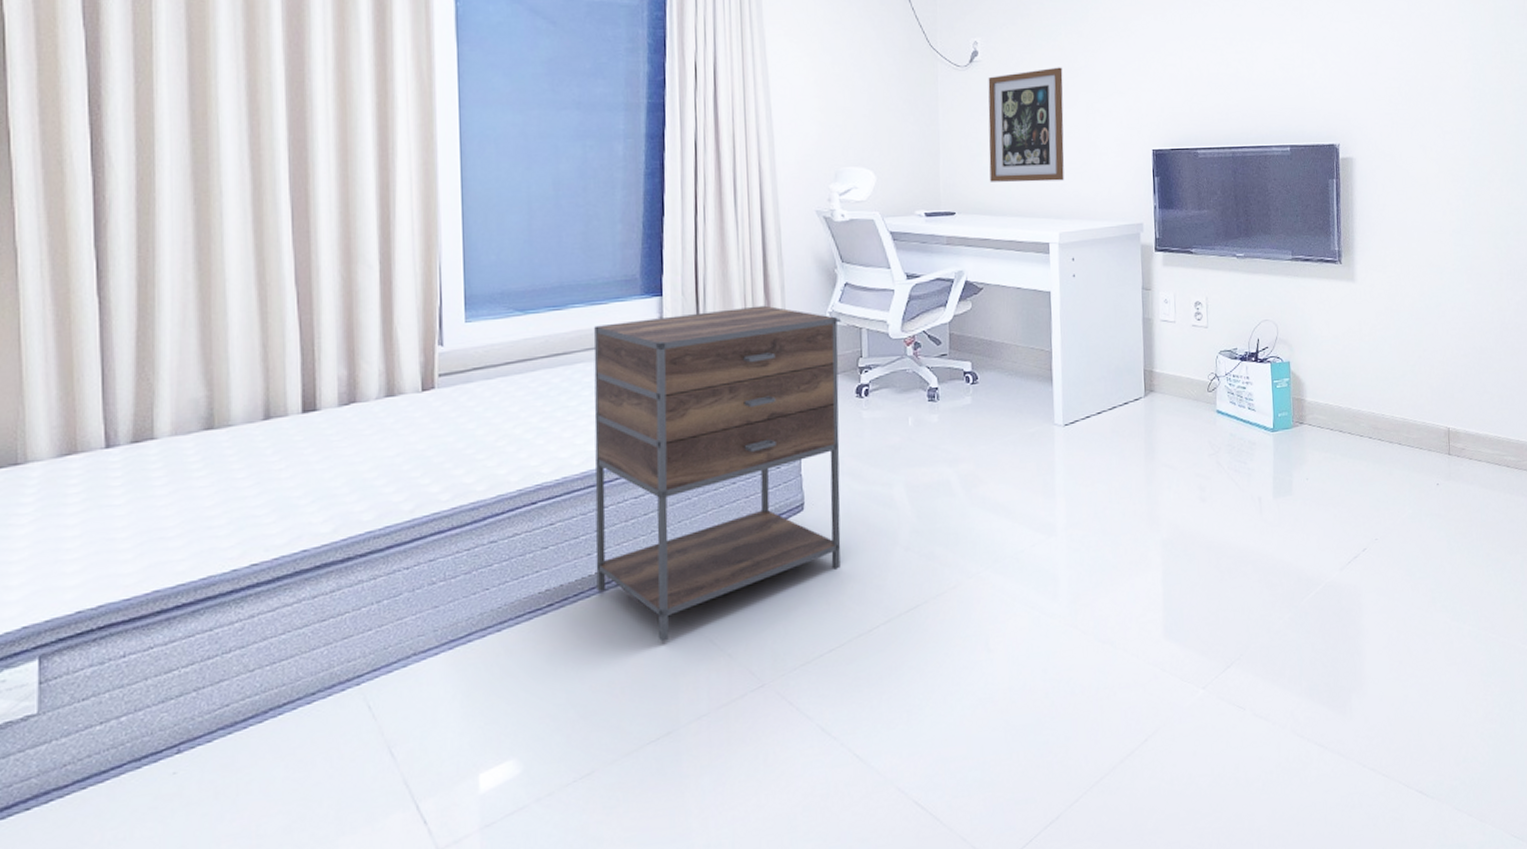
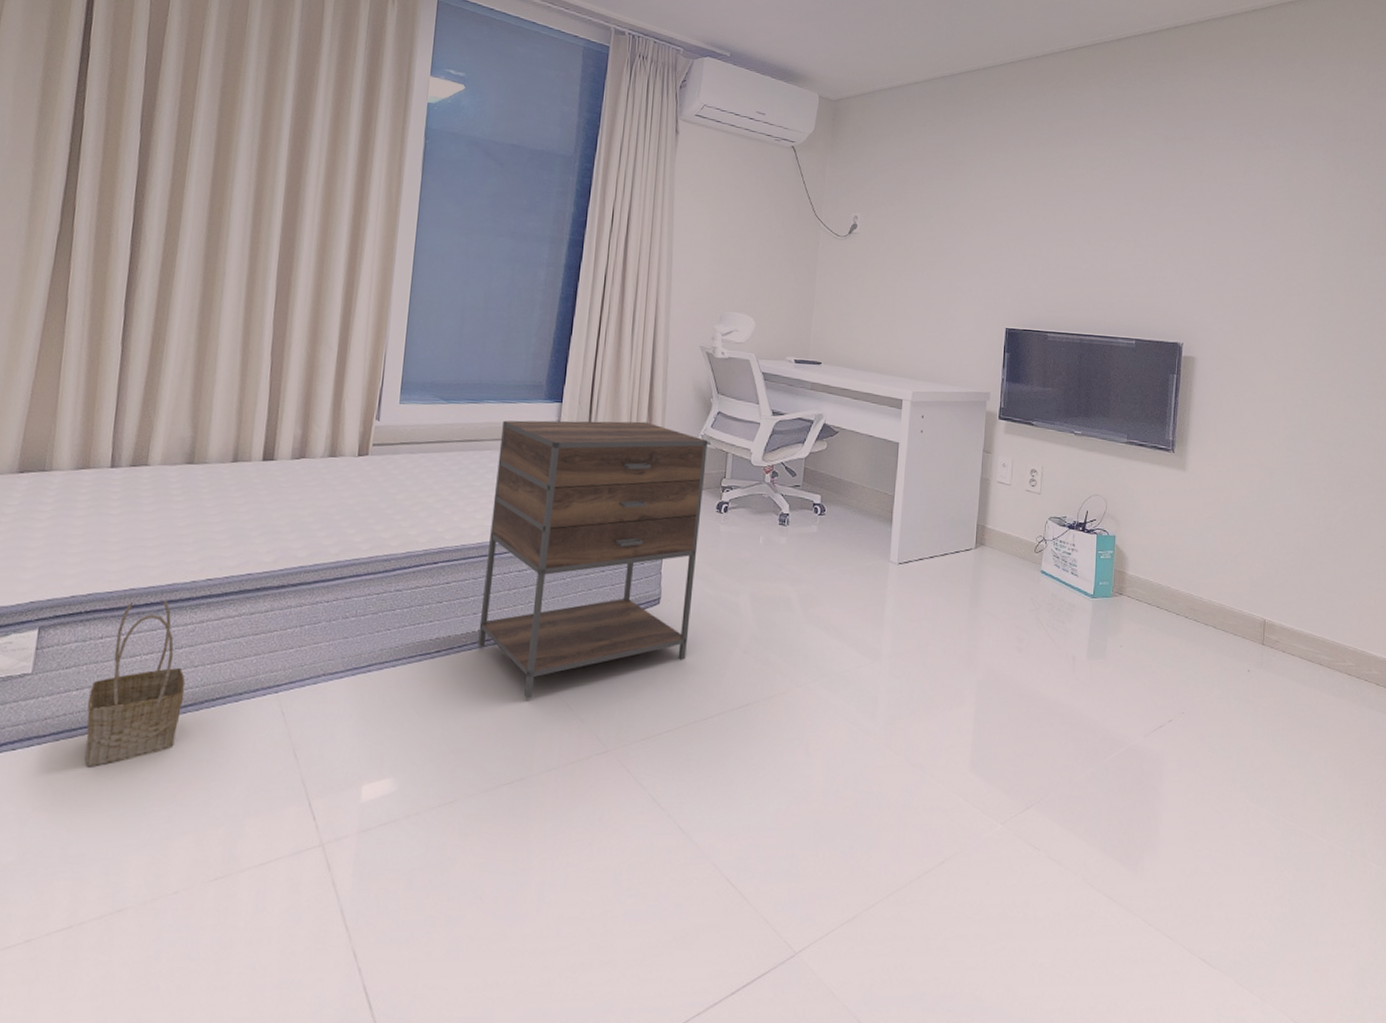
basket: none [117,596,242,814] -> present [85,598,186,767]
wall art: present [988,67,1065,183] -> none [855,245,931,346]

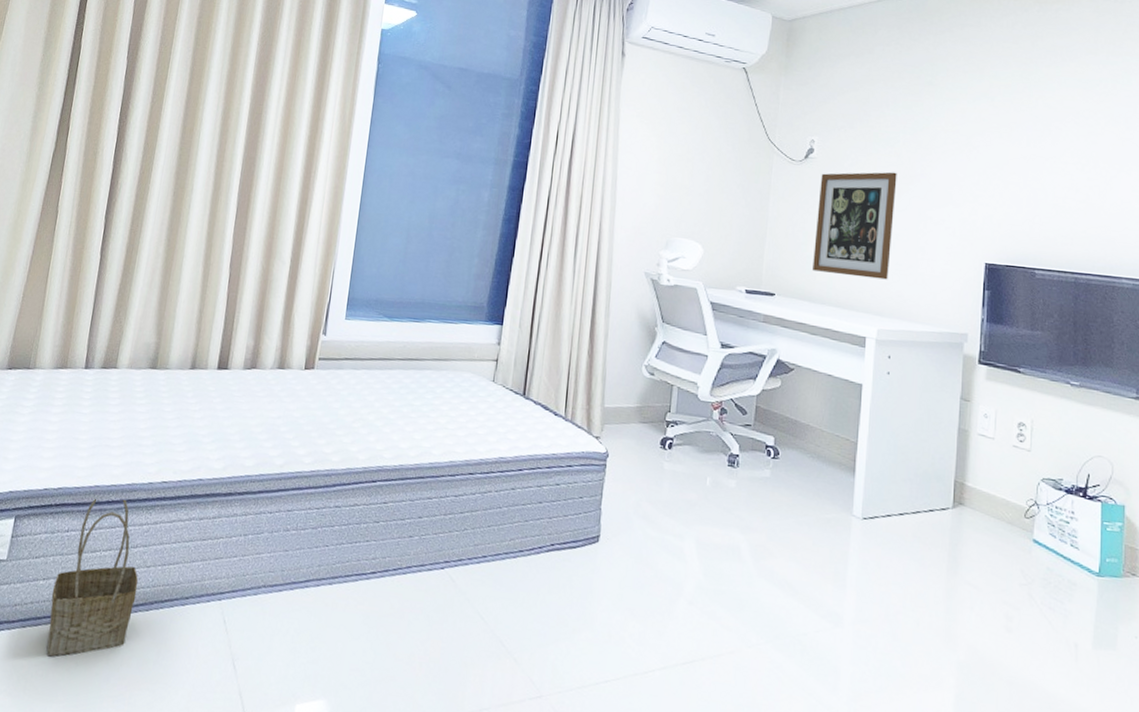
nightstand: present [477,420,708,699] -> none [412,340,652,631]
wall art: none [855,245,931,346] -> present [813,171,897,280]

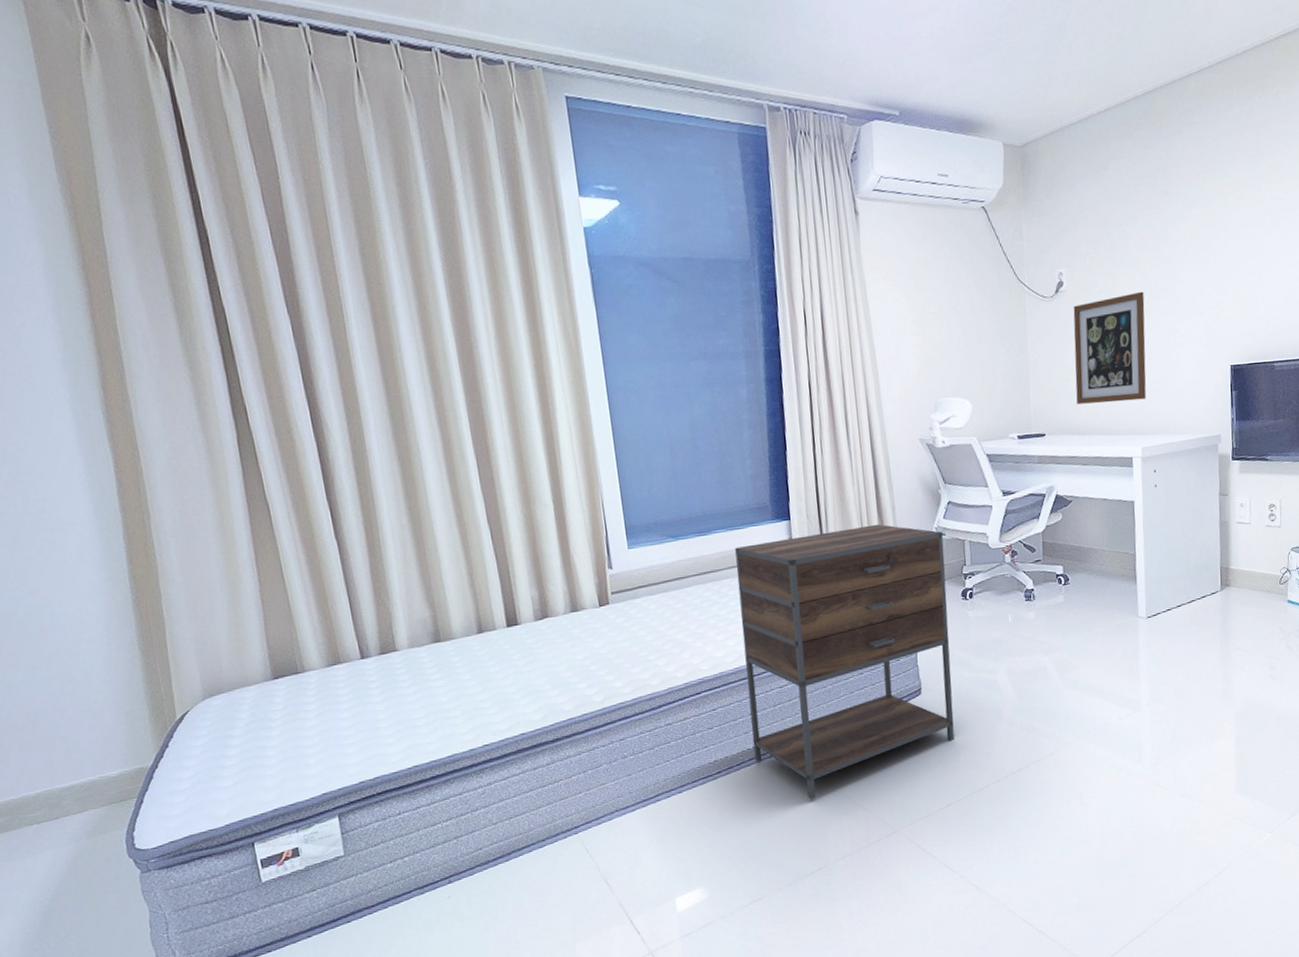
basket: present [46,497,138,657] -> none [402,769,494,925]
nightstand: none [412,340,652,631] -> present [735,524,955,800]

